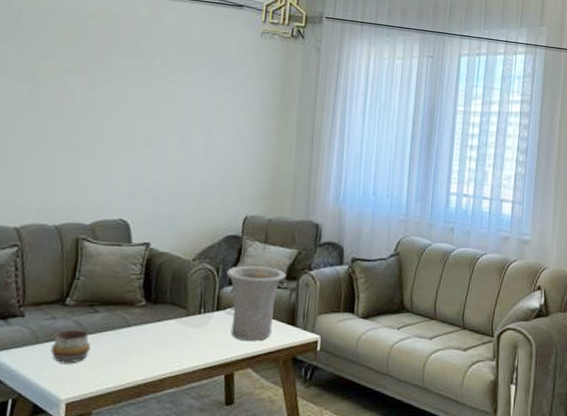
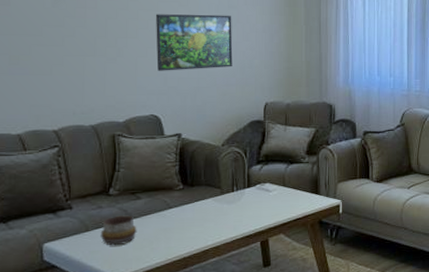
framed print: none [132,109,218,174] -> present [155,14,233,71]
vase: present [226,265,286,342] -> none [253,145,307,211]

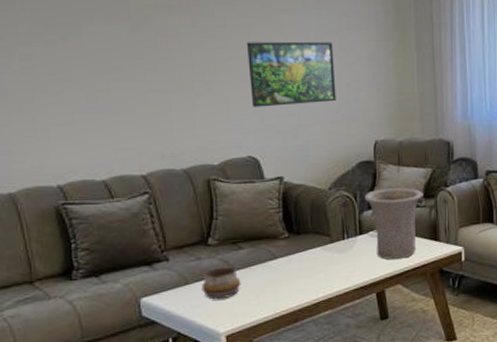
vase: none [253,145,307,211] -> present [364,188,423,260]

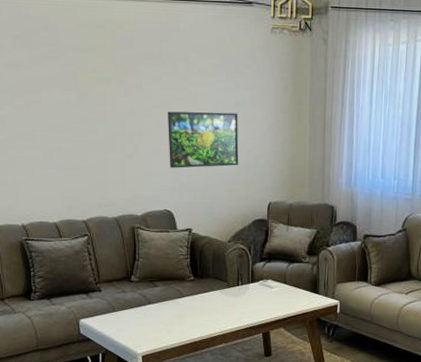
decorative bowl: present [201,266,241,300] -> none [125,300,155,326]
vase: present [364,188,423,260] -> none [257,244,308,307]

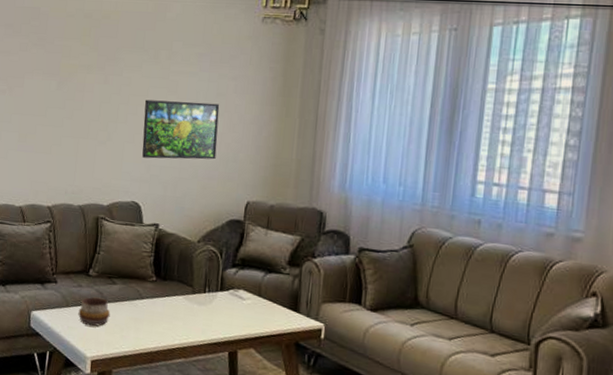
decorative bowl: none [125,300,155,326] -> present [78,297,110,326]

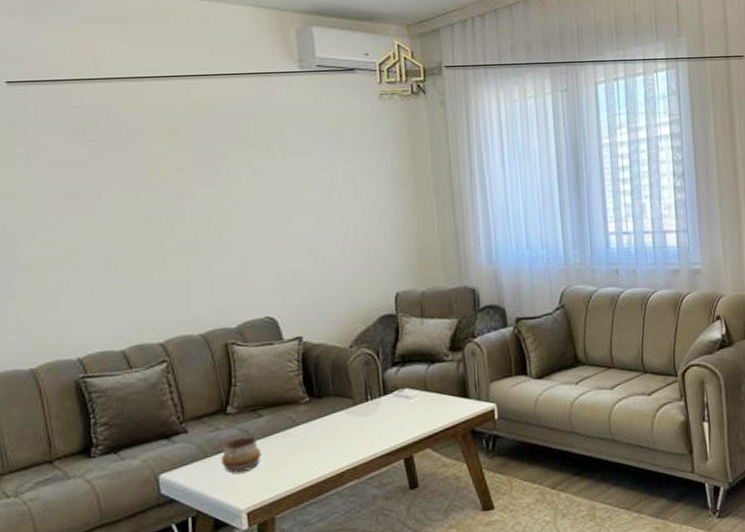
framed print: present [142,99,220,160] -> none [261,192,354,265]

